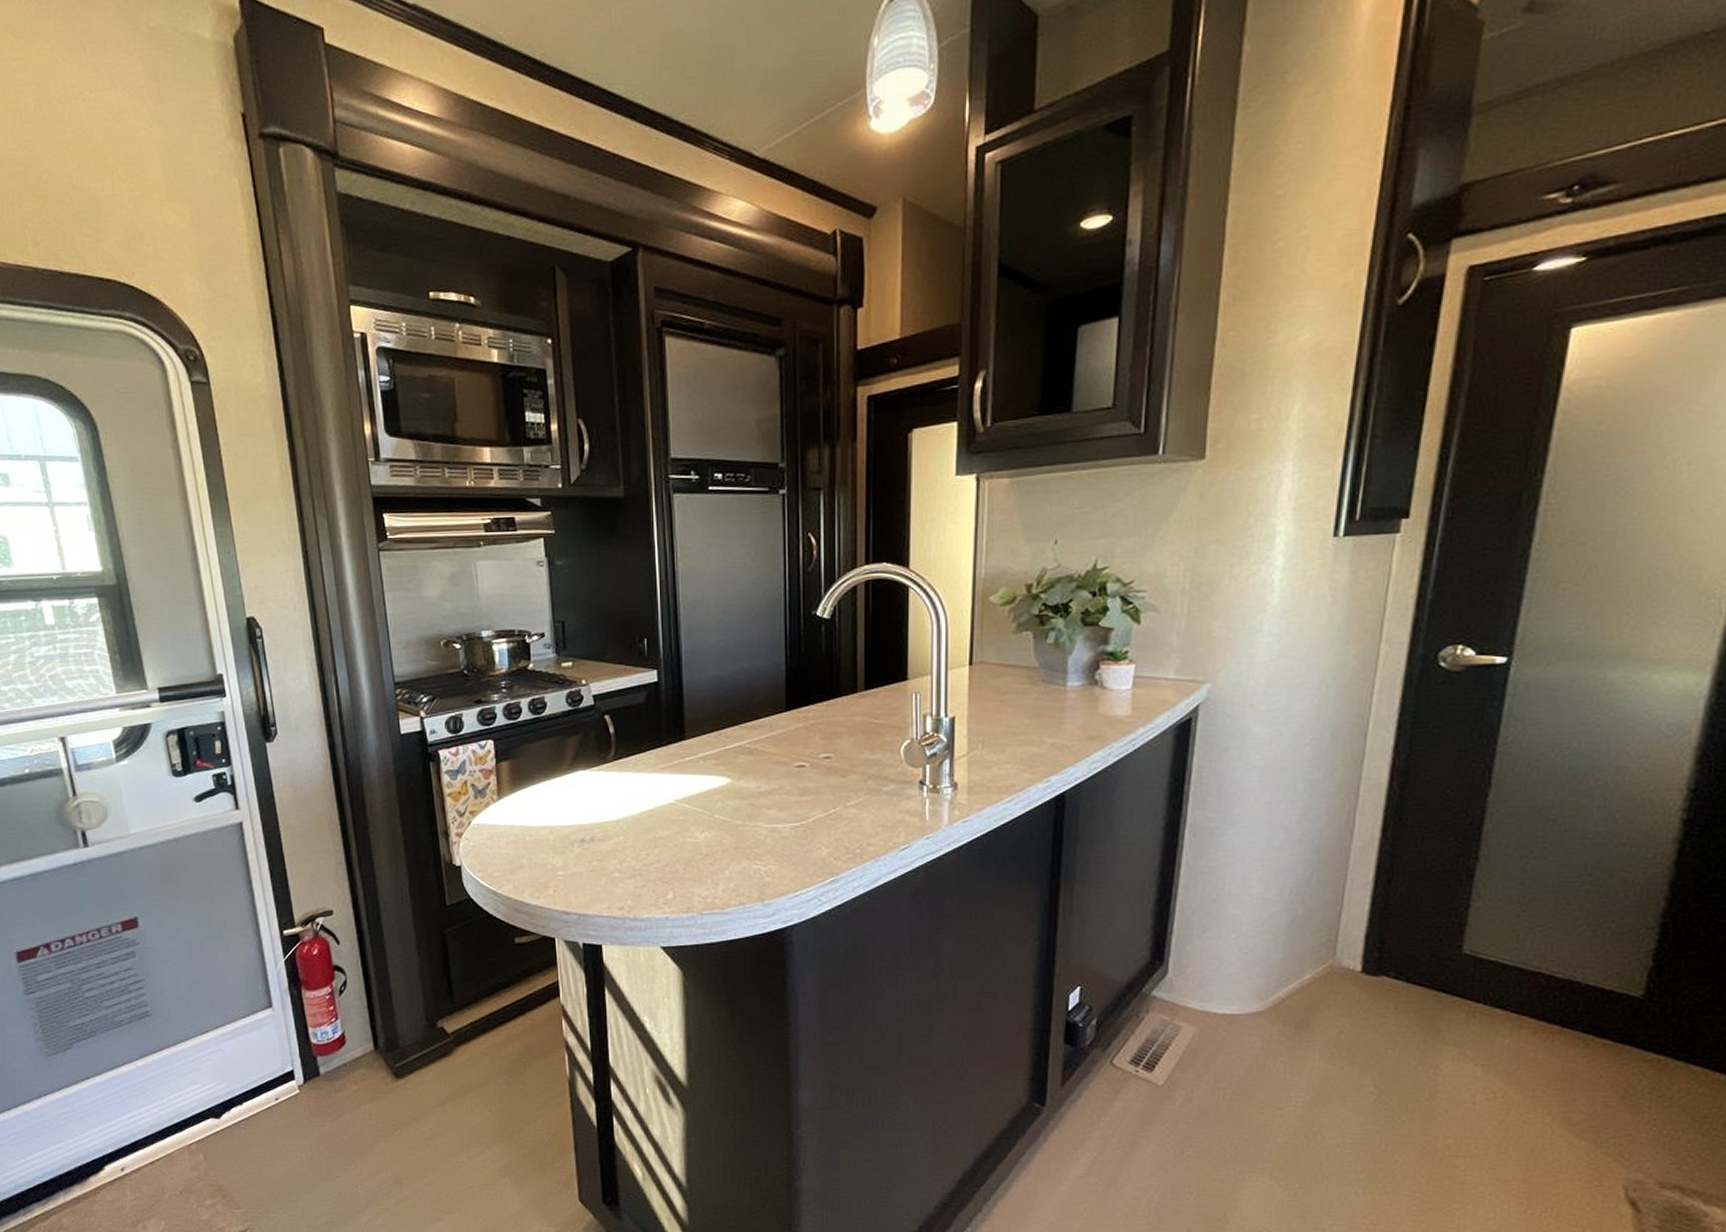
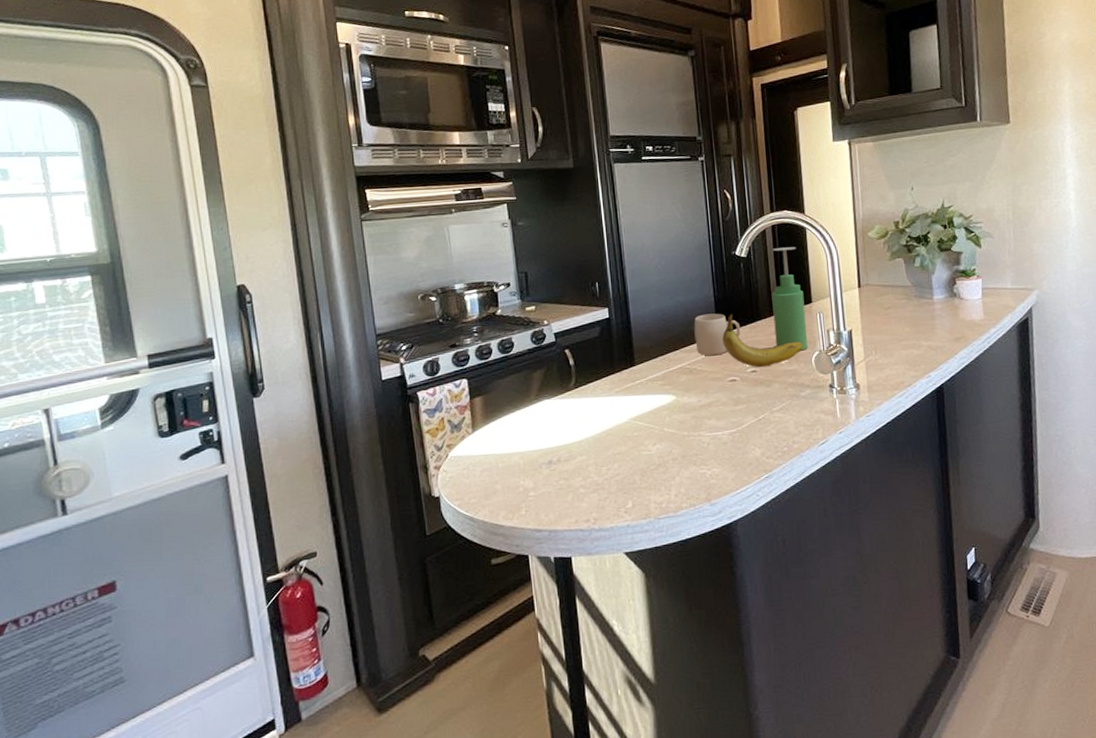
mug: none [758,685,816,736] -> present [694,313,741,356]
fruit: none [792,686,892,754] -> present [722,313,804,367]
soap dispenser: none [857,609,898,738] -> present [771,247,808,351]

